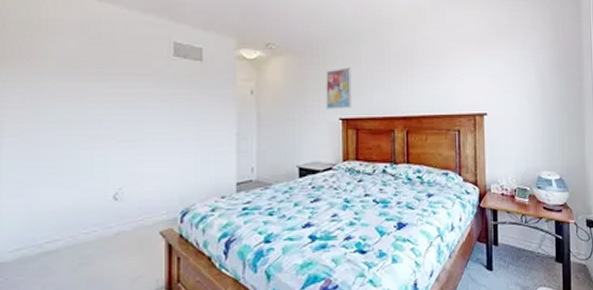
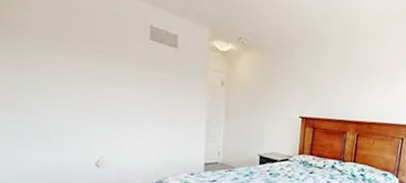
wall art: present [326,67,352,110] -> none [289,69,315,109]

